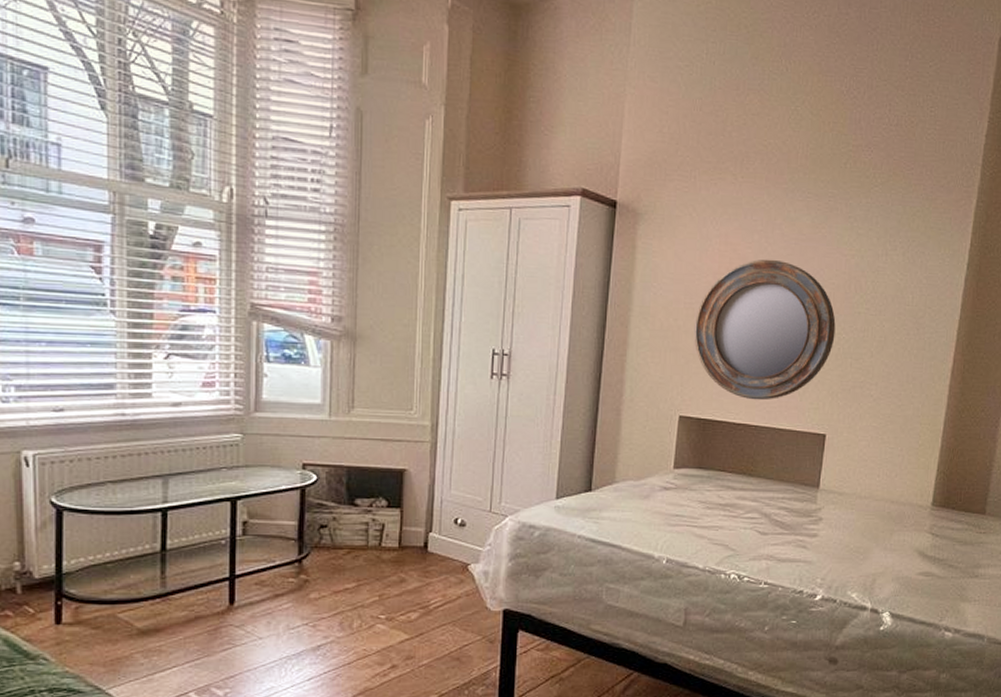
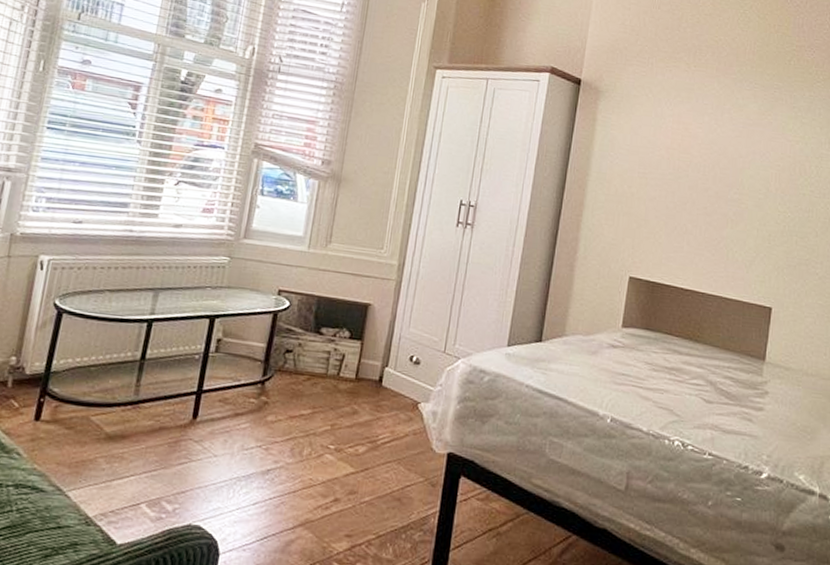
home mirror: present [694,259,836,401] -> none [646,139,781,269]

